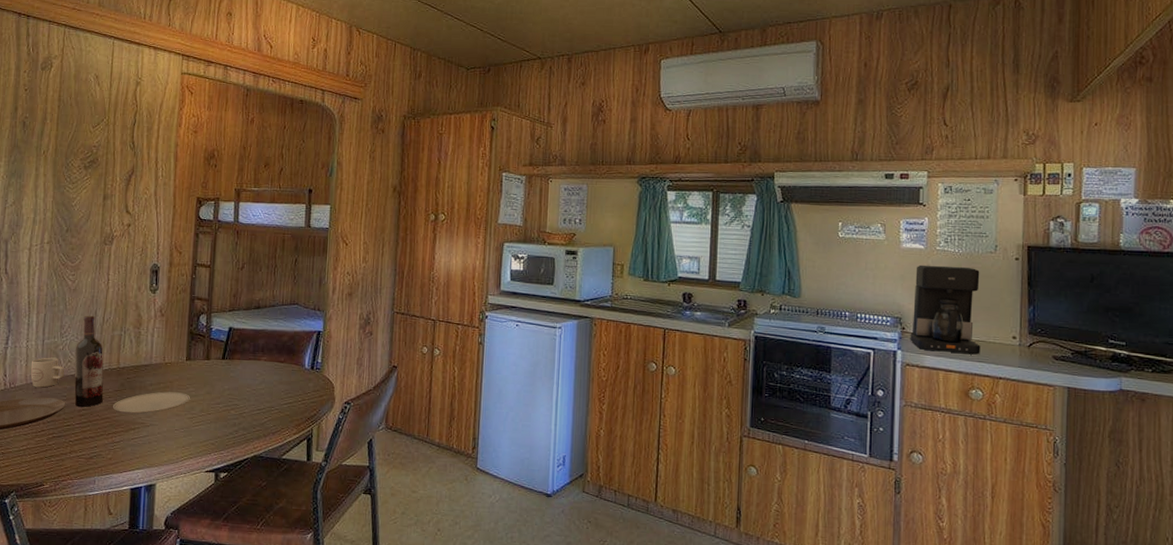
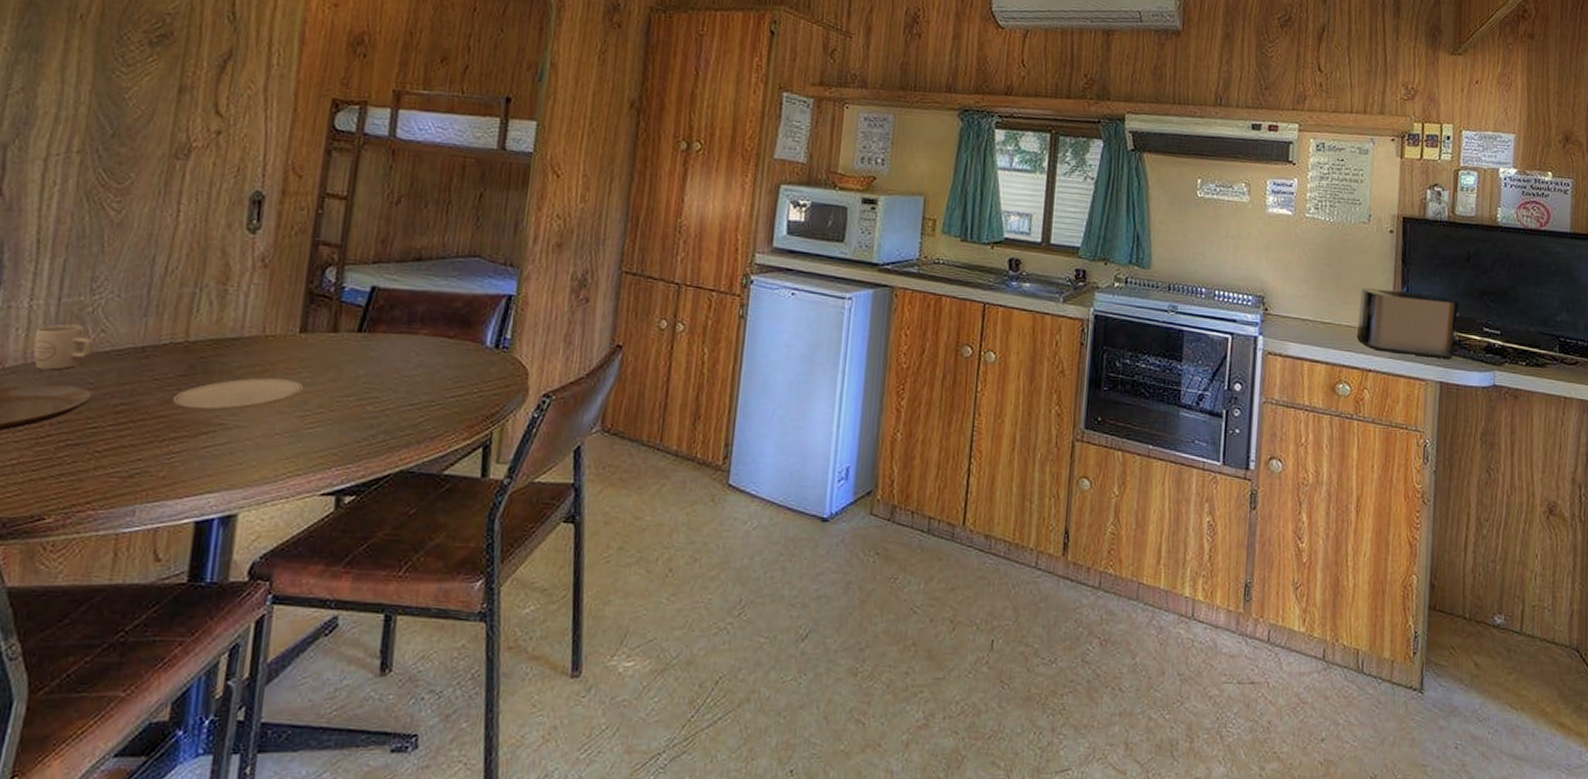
wine bottle: present [74,315,104,407] -> none [107,262,164,400]
coffee maker: present [910,264,980,355] -> none [1273,234,1352,343]
toaster: none [986,308,1085,368] -> present [1356,288,1459,360]

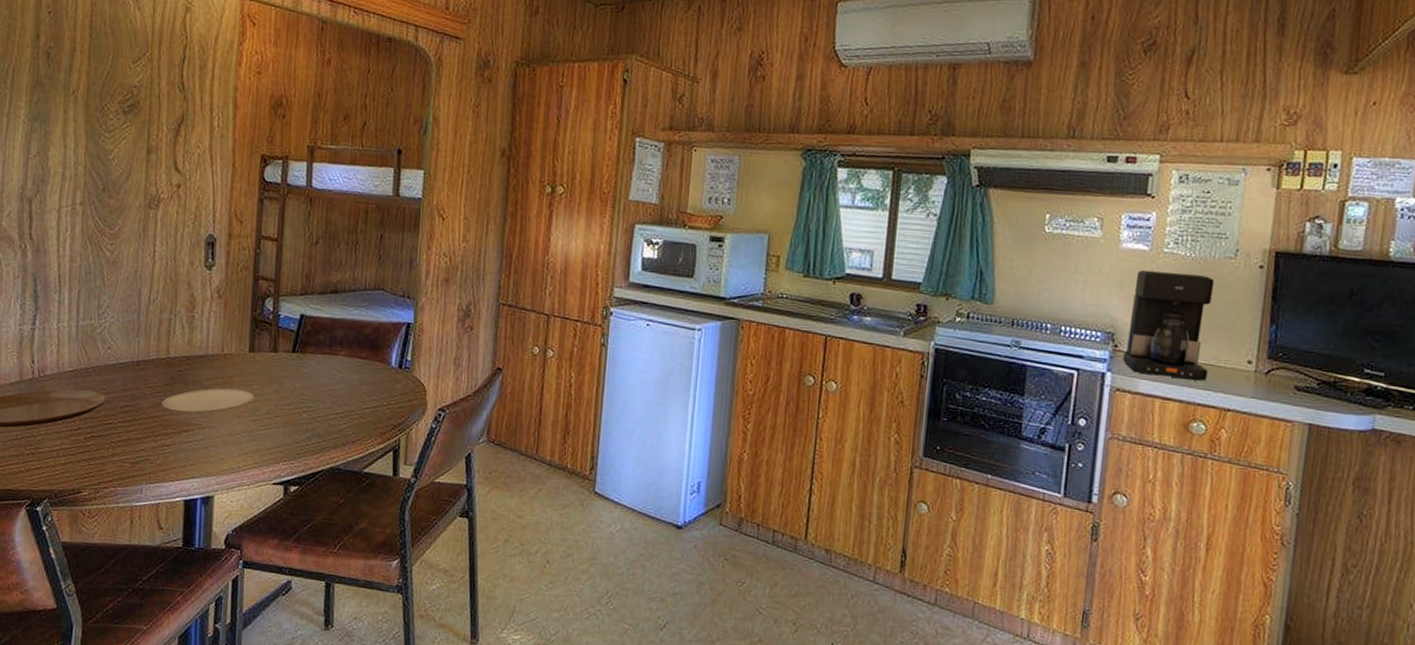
mug: present [32,324,95,370] -> none [63,342,104,378]
coffee maker: none [1273,234,1352,343] -> present [1123,269,1215,381]
toaster: present [1356,288,1459,360] -> none [1215,325,1337,402]

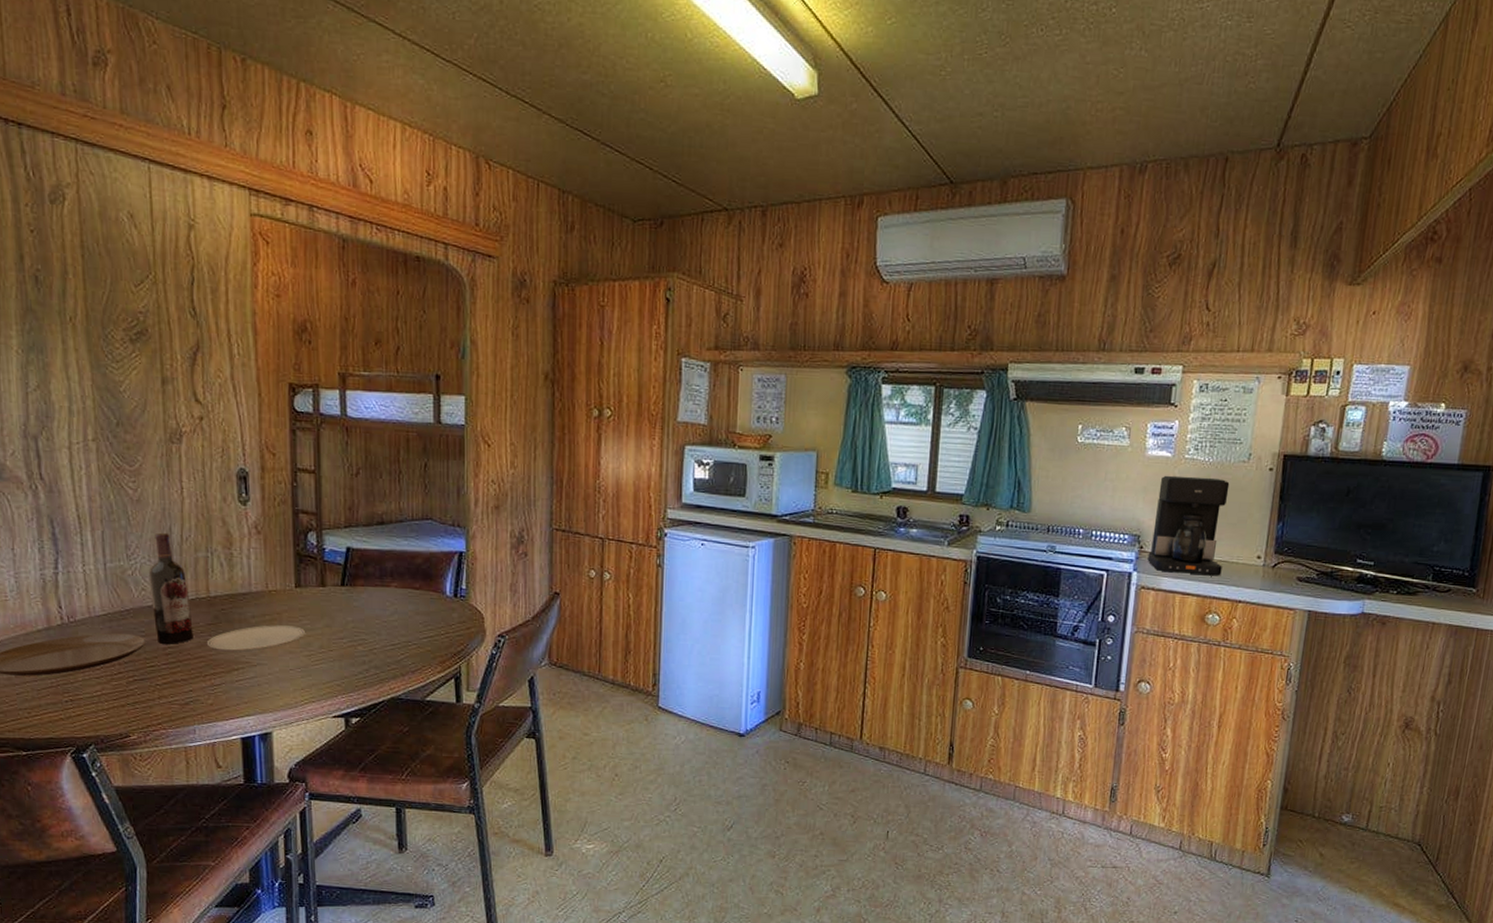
wine bottle: none [115,293,151,403] -> present [148,532,194,644]

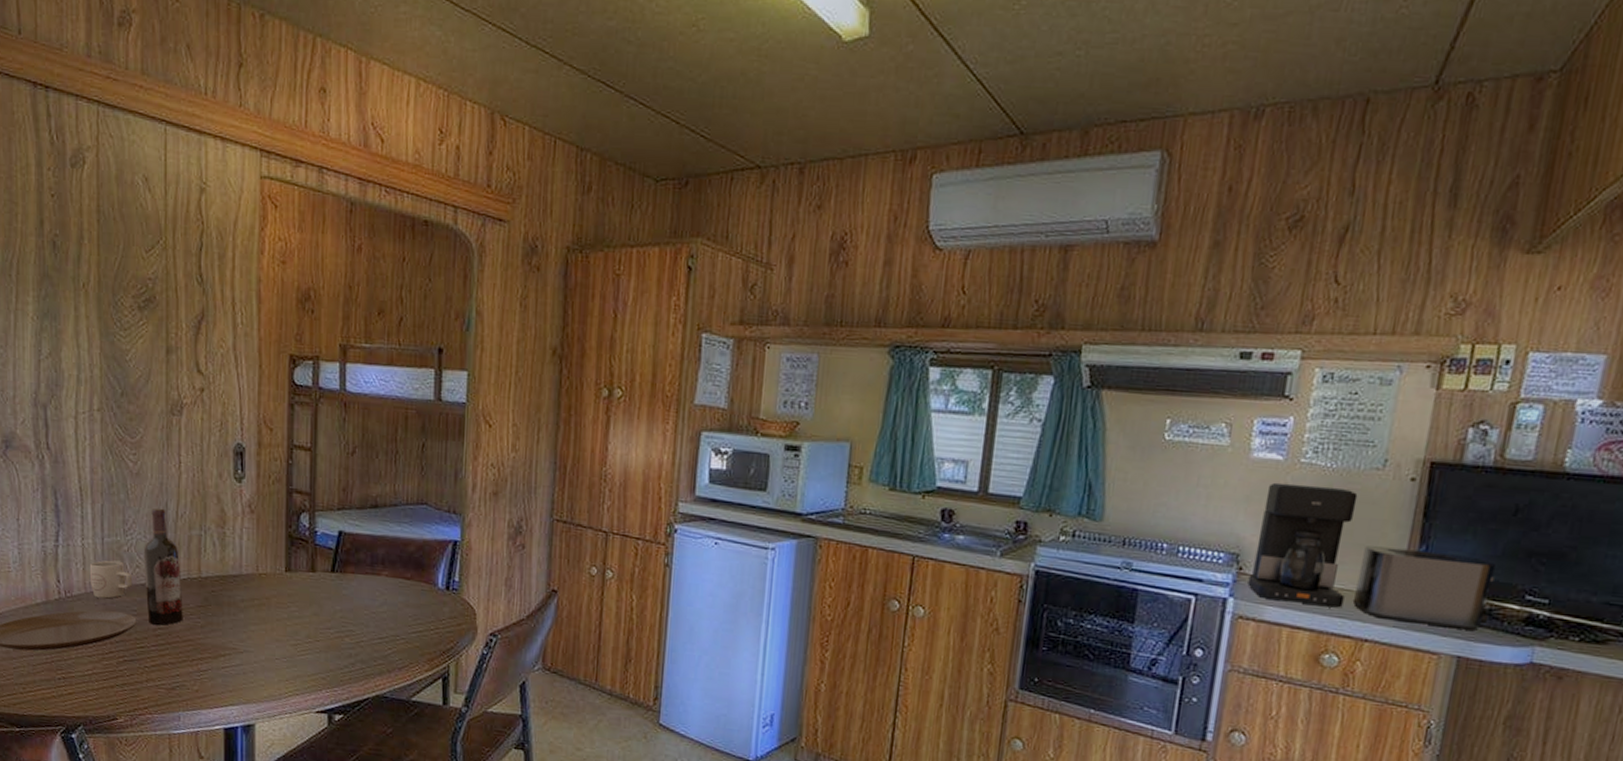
mug: none [92,584,139,622] -> present [89,560,133,599]
plate: present [206,625,305,651] -> none [195,610,293,637]
toaster: none [1228,524,1334,590] -> present [1352,546,1495,632]

